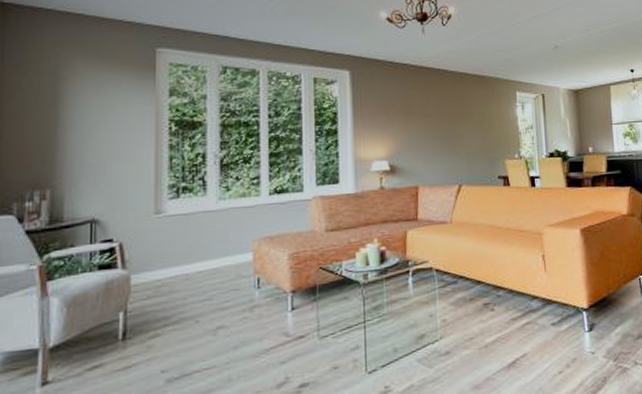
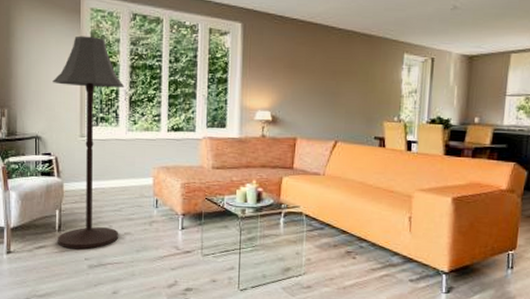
floor lamp: none [117,94,214,362] -> present [53,35,125,250]

